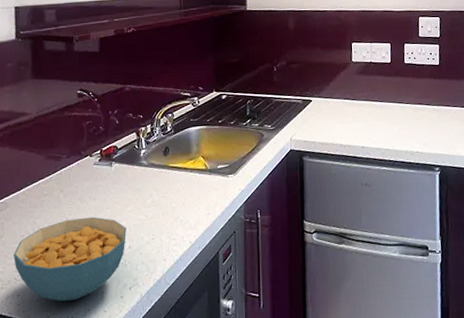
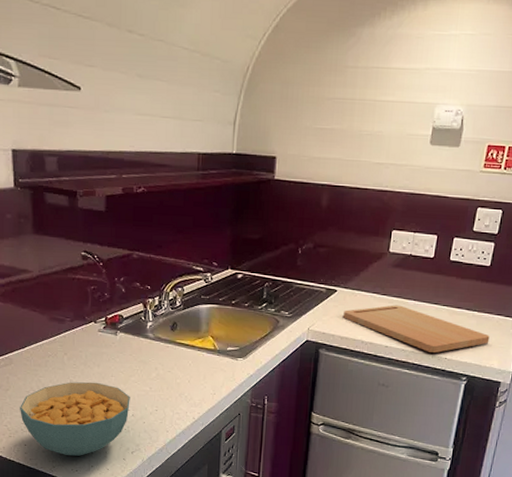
cutting board: none [321,107,452,148] -> present [343,305,490,353]

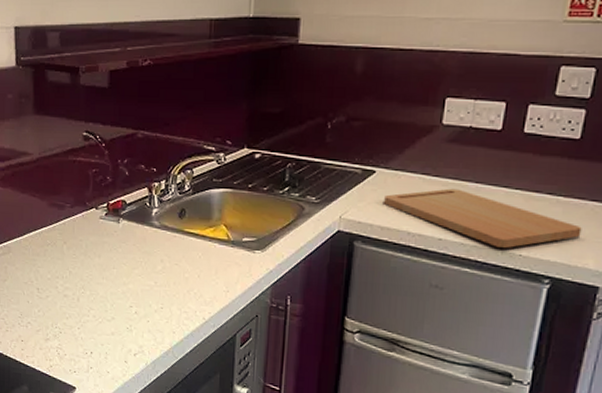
cereal bowl: present [20,382,130,457] -> none [17,273,133,356]

